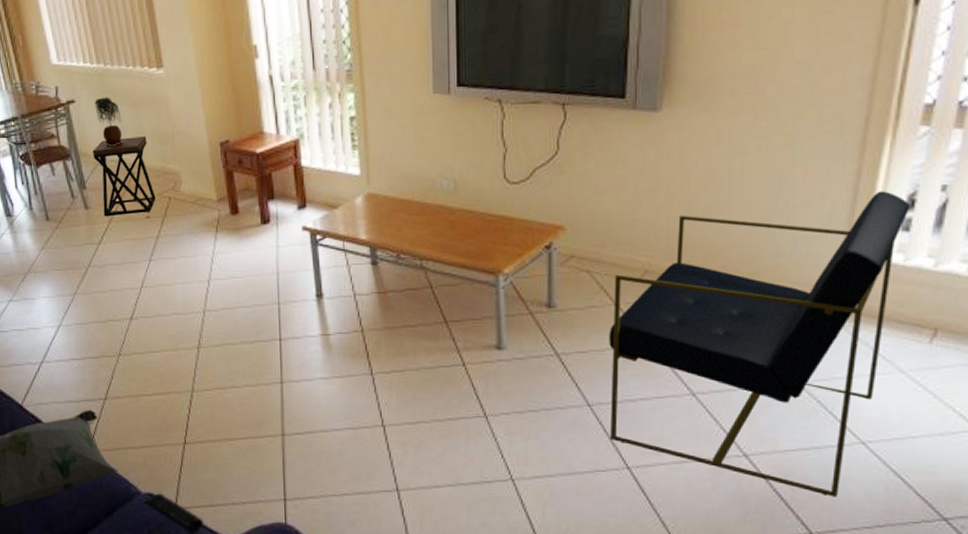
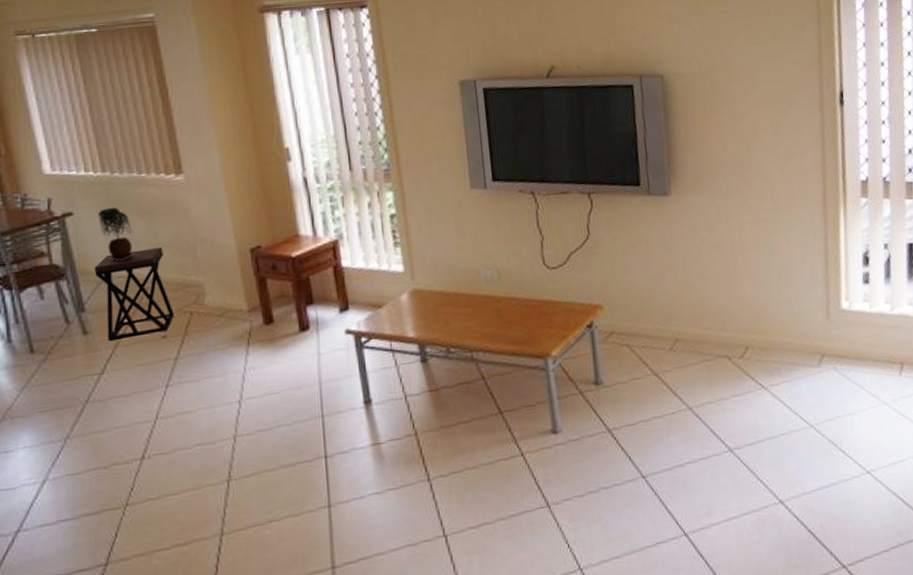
armchair: present [609,191,911,497] -> none [651,252,869,528]

